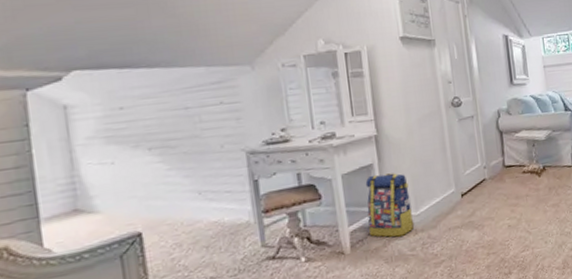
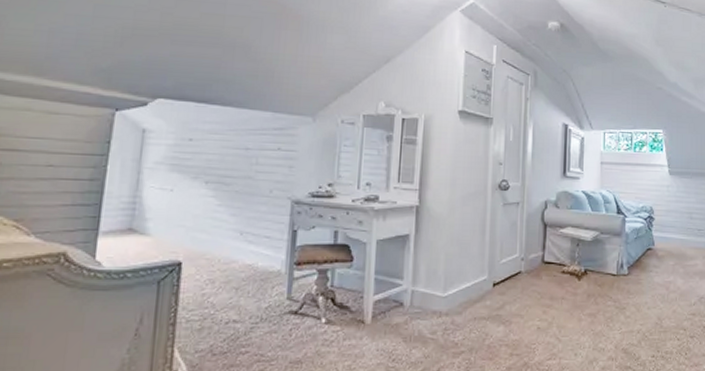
backpack: present [365,173,415,237] -> none [393,246,441,316]

